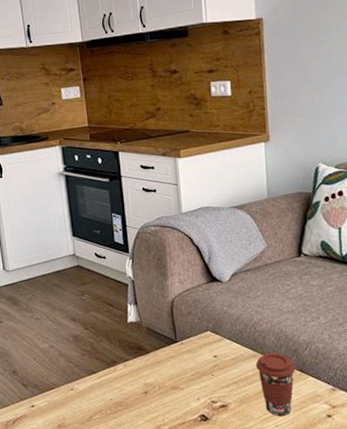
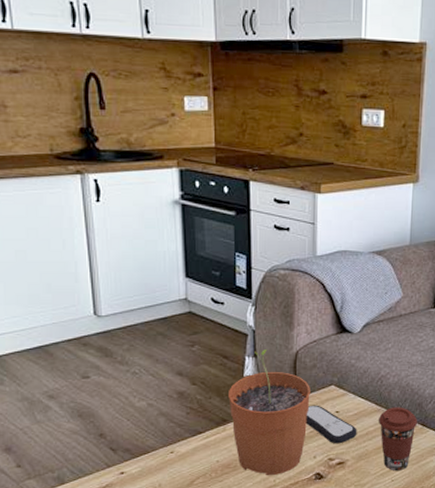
plant pot: none [116,298,189,415] -> present [229,350,310,476]
remote control: none [186,349,237,387] -> present [306,405,357,444]

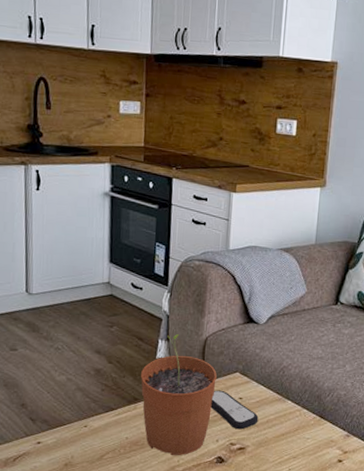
coffee cup: present [378,407,418,471] -> none [278,397,316,461]

